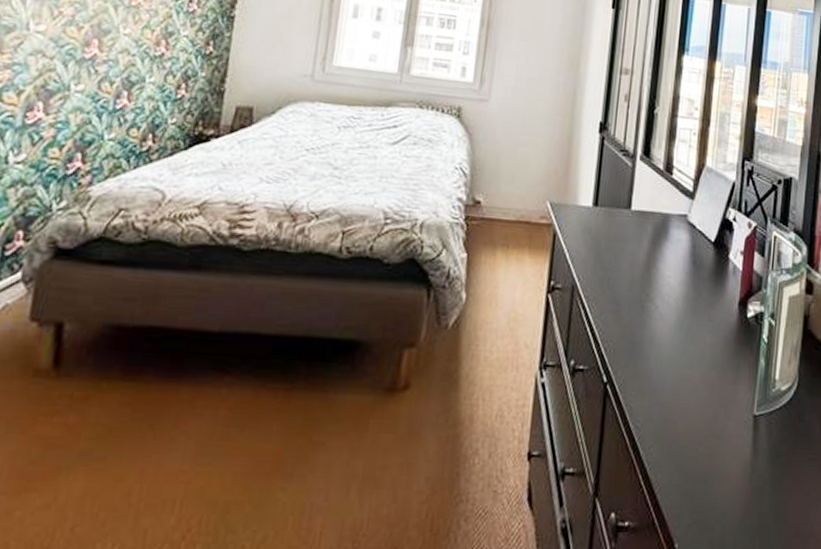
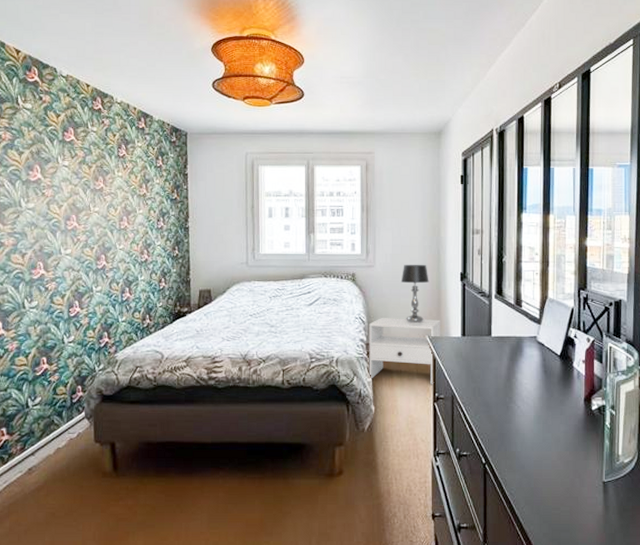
nightstand: none [463,171,569,268] -> present [369,318,441,384]
table lamp: none [521,103,559,183] -> present [400,265,429,323]

